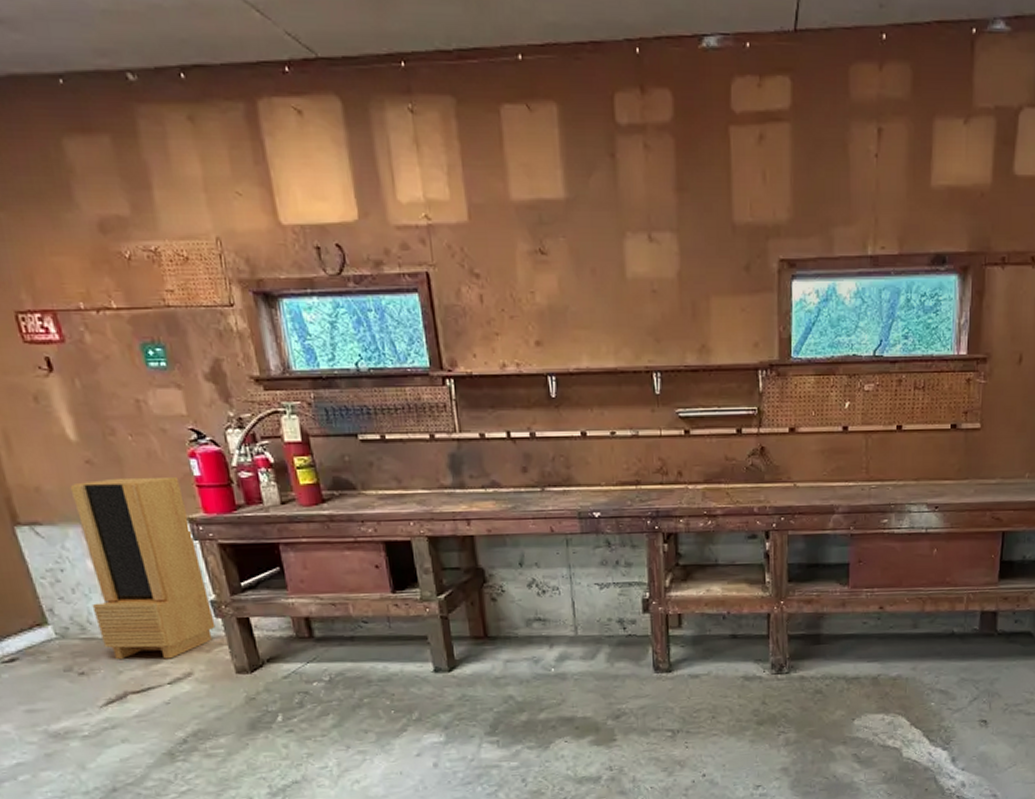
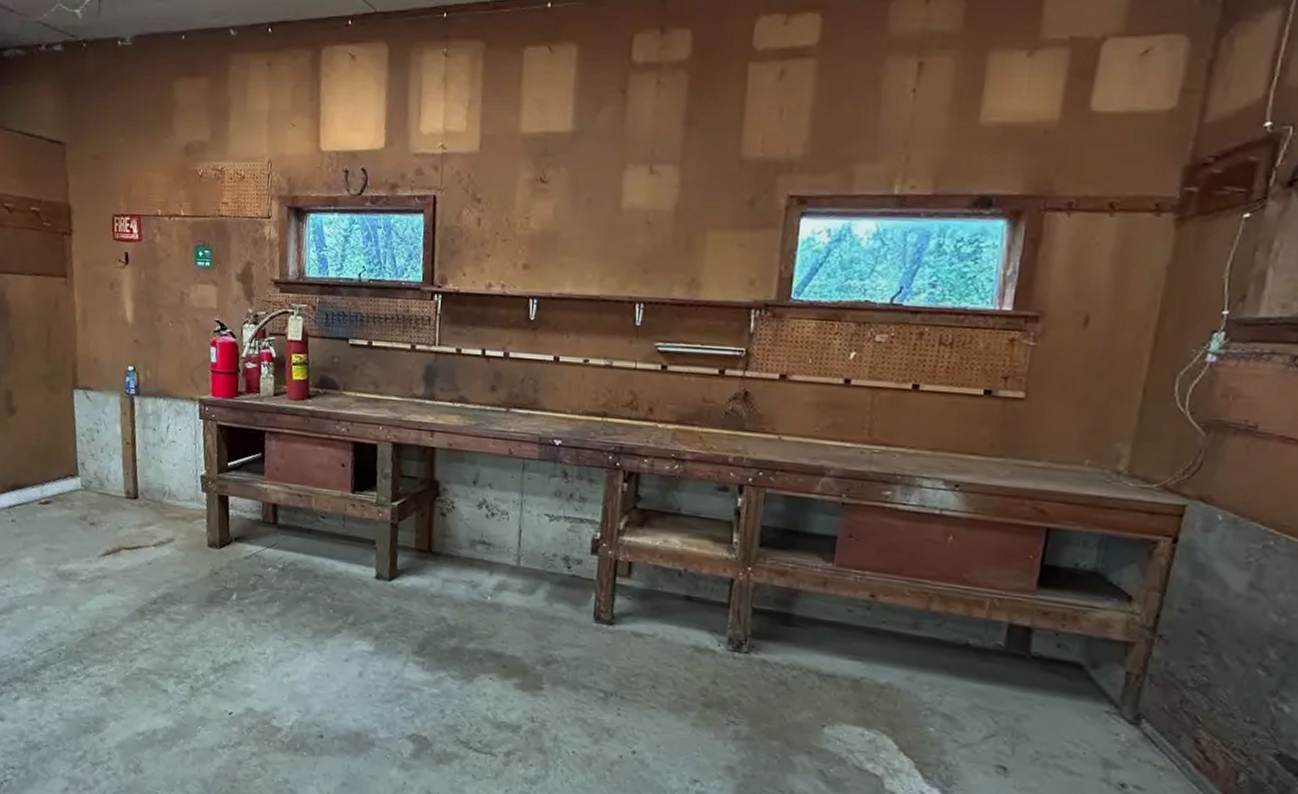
storage cabinet: present [70,476,216,659] -> none [112,357,201,523]

